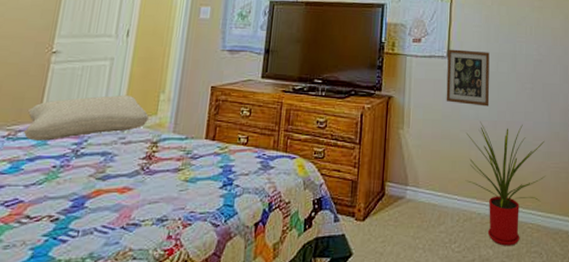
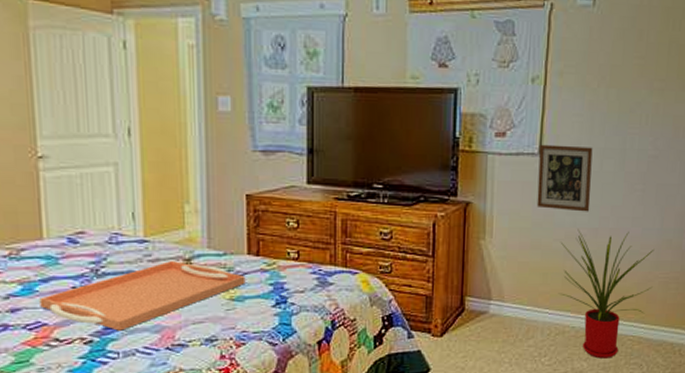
serving tray: none [21,144,201,209] -> present [39,261,246,331]
pillow: present [23,94,149,141] -> none [25,206,175,260]

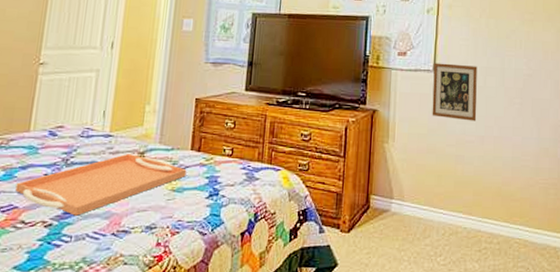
house plant: present [558,229,655,359] -> none [451,136,534,260]

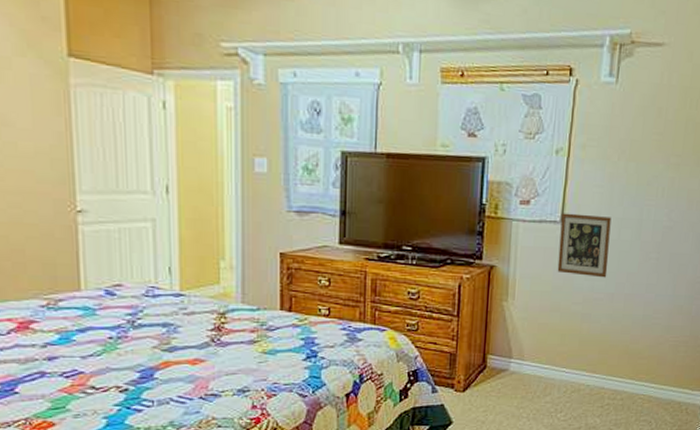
serving tray: present [15,154,187,216] -> none [76,315,278,380]

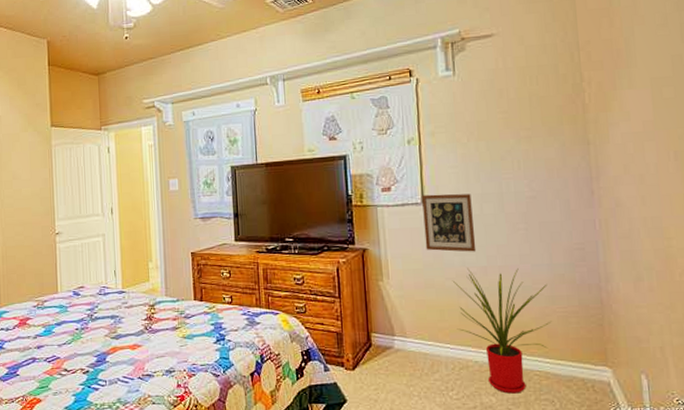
house plant: none [575,293,666,415] -> present [452,268,552,394]

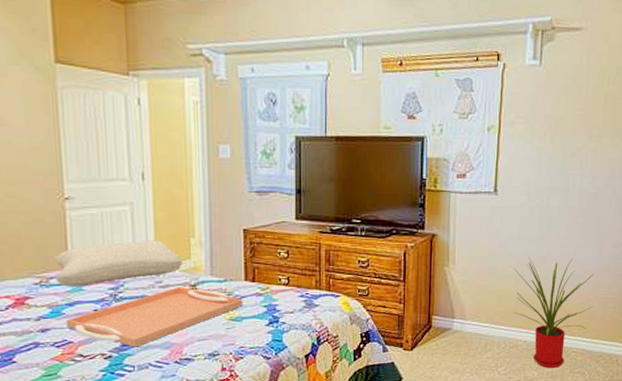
pillow: none [47,265,143,309] -> present [53,240,182,287]
serving tray: none [55,307,194,363] -> present [66,287,243,347]
picture frame: present [422,194,476,252] -> none [493,184,541,242]

